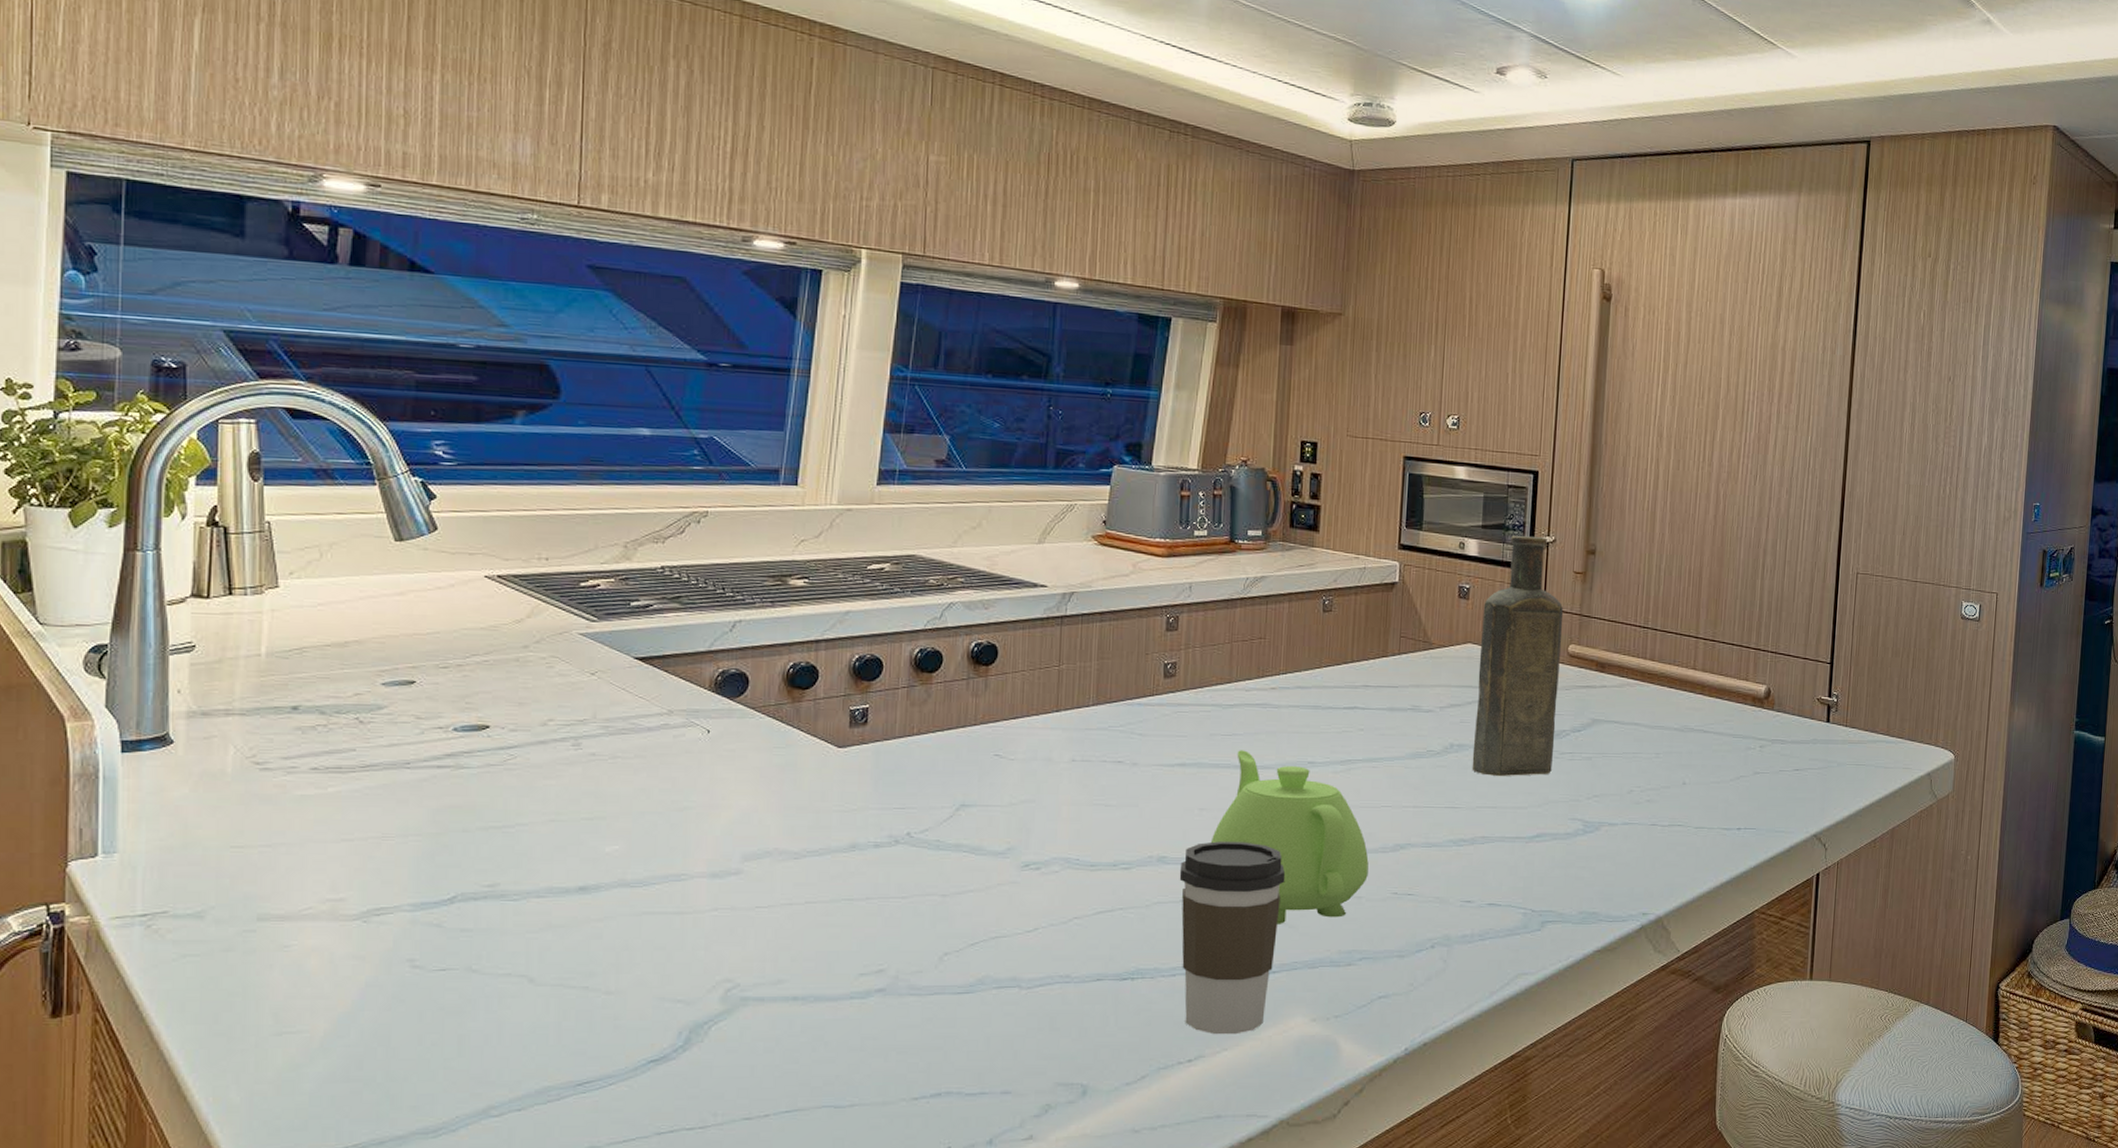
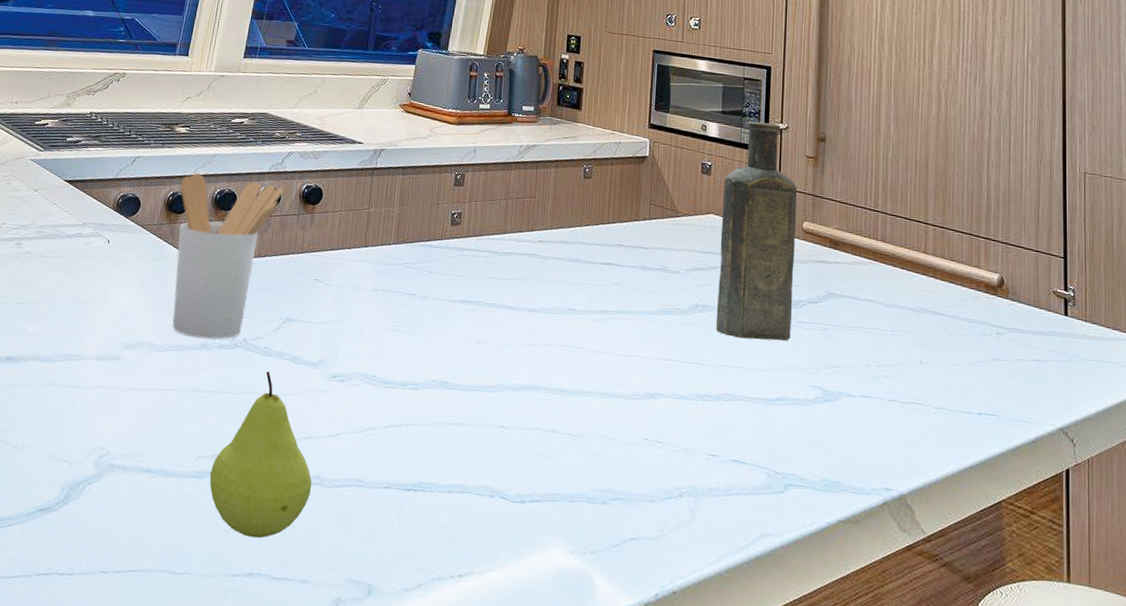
utensil holder: none [802,636,946,839] -> present [172,173,284,340]
fruit: none [876,868,1007,1055] -> present [209,371,312,539]
coffee cup: present [1179,841,1286,1035] -> none [457,372,549,557]
teapot: present [1210,750,1369,924] -> none [484,293,622,457]

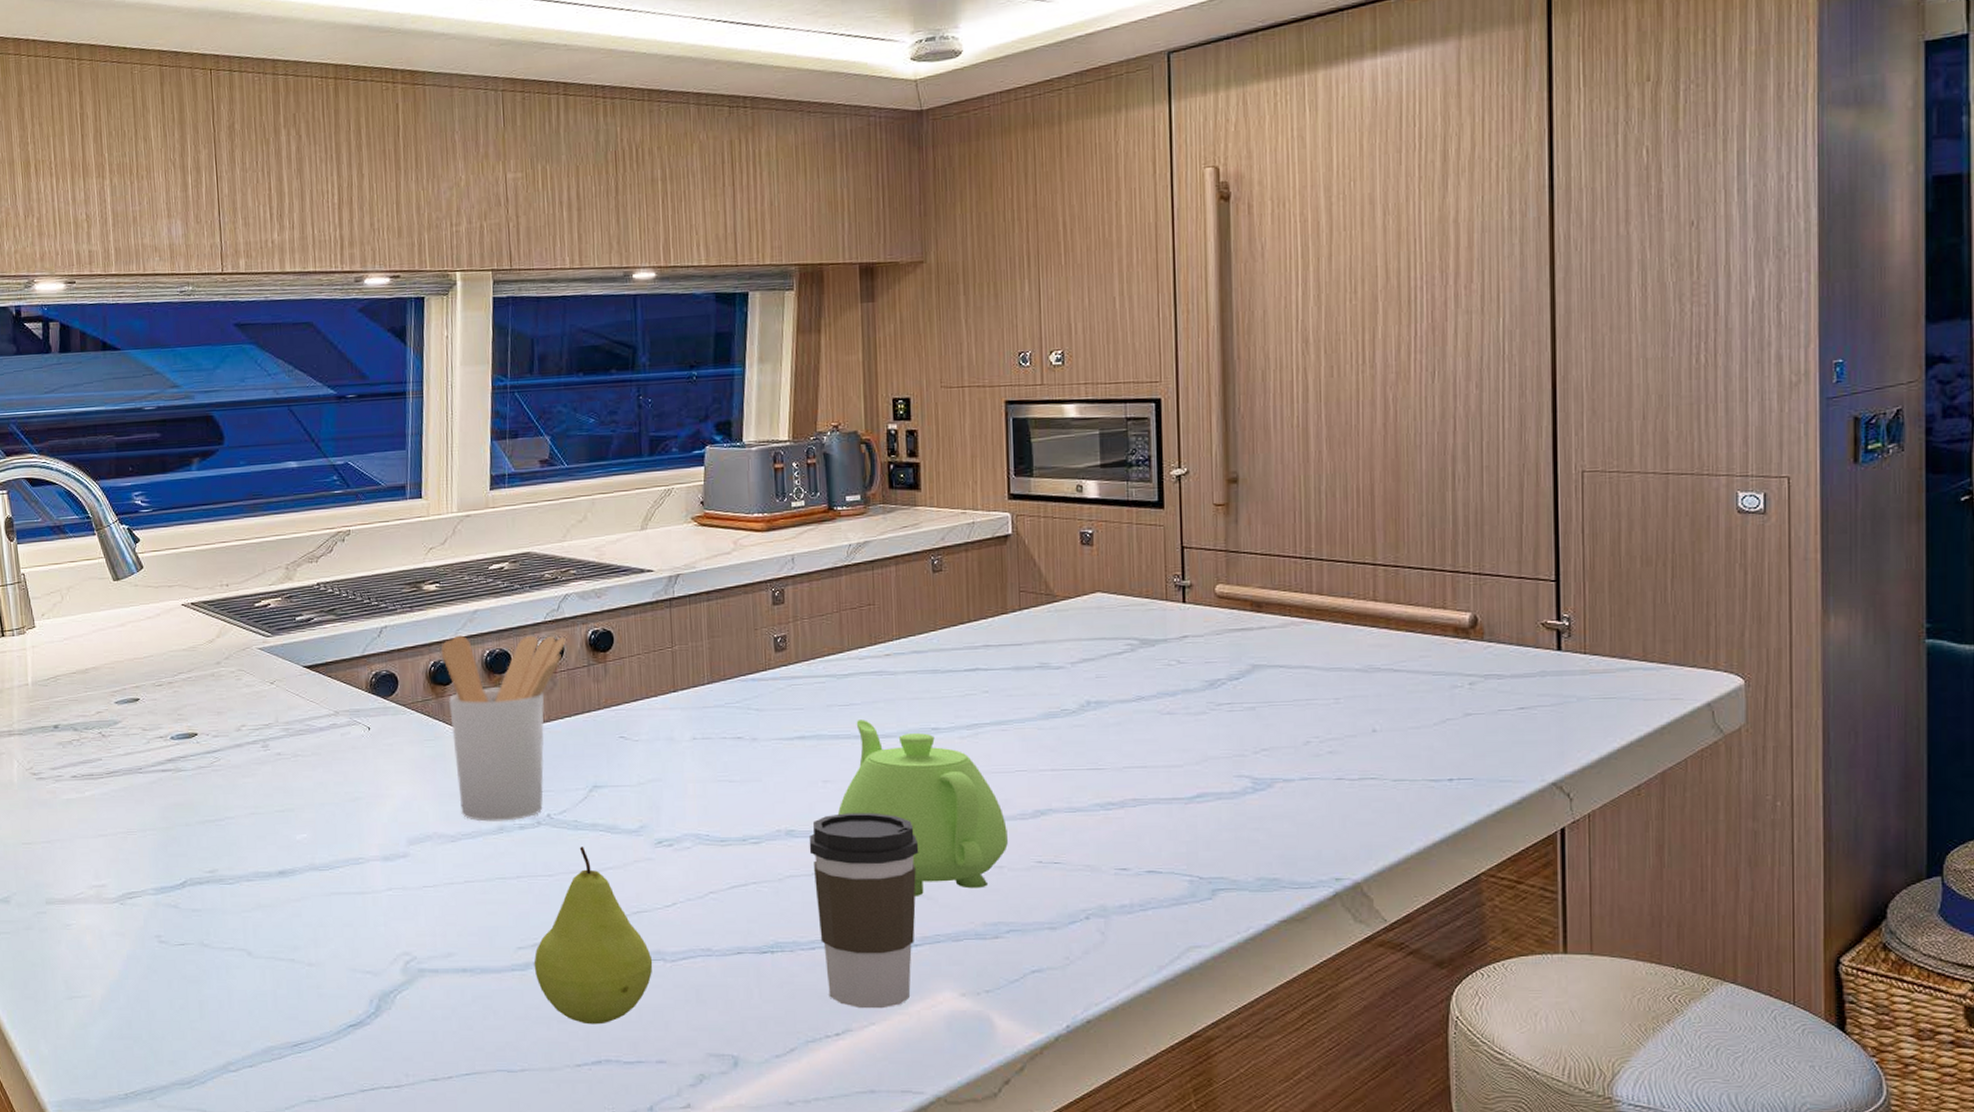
coffee cup: none [457,372,549,557] -> present [809,812,919,1009]
teapot: none [484,293,622,457] -> present [837,720,1008,896]
bottle: present [715,121,797,341] -> none [1111,470,1209,734]

